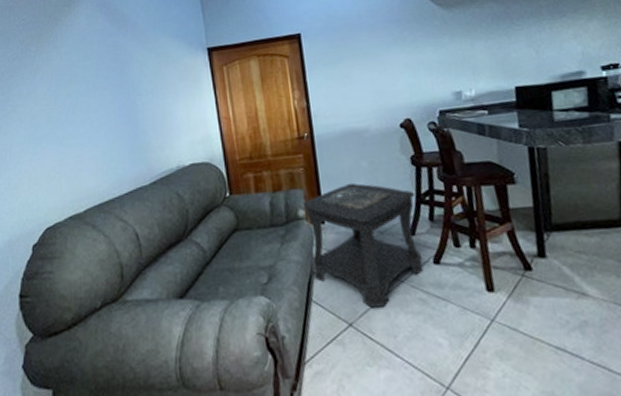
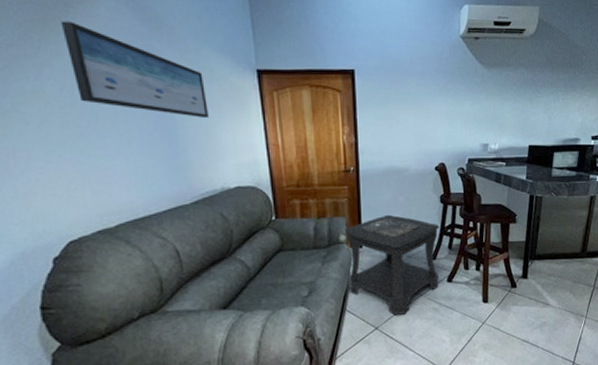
wall art: none [51,32,166,100] -> present [60,21,210,118]

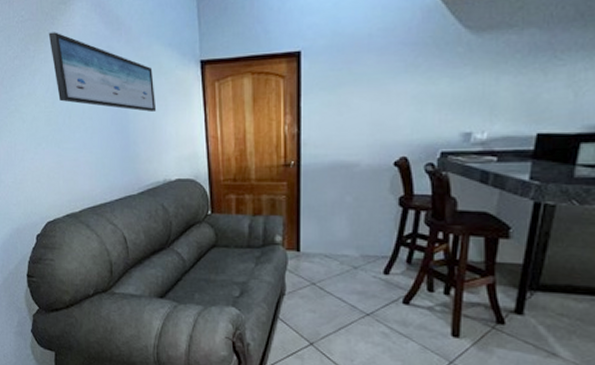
side table: present [344,214,440,315] -> none [281,216,397,334]

